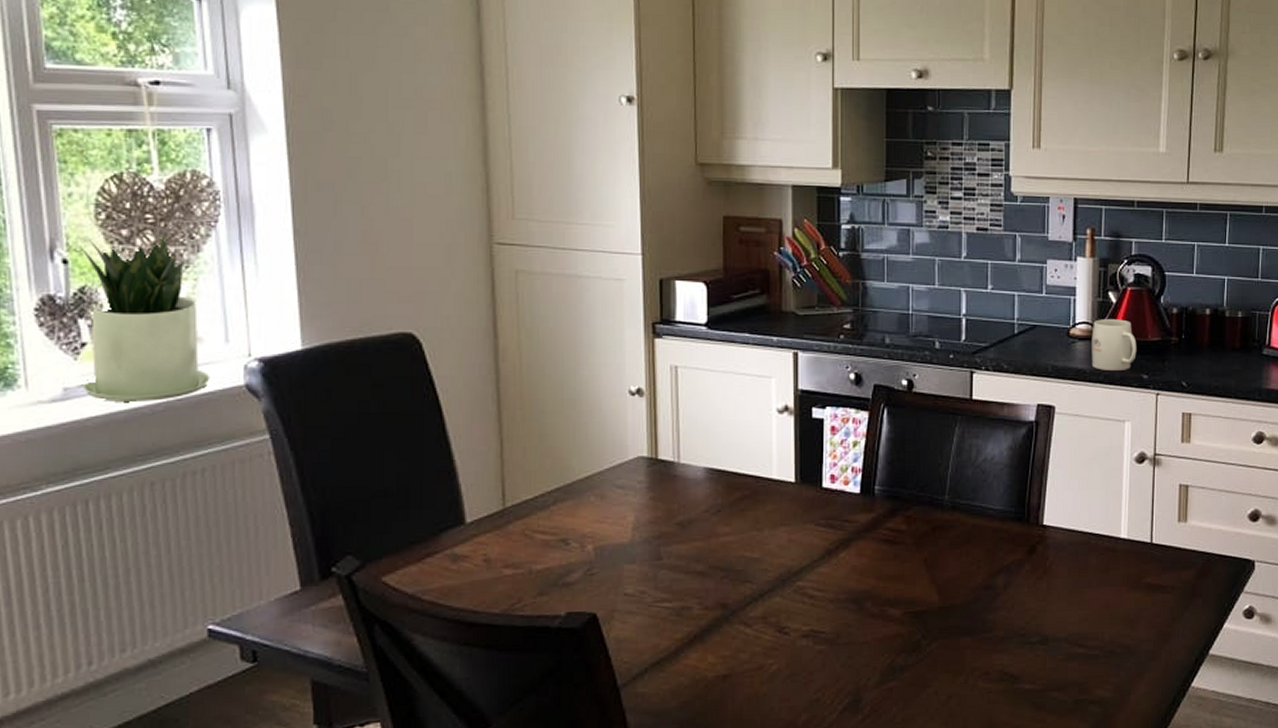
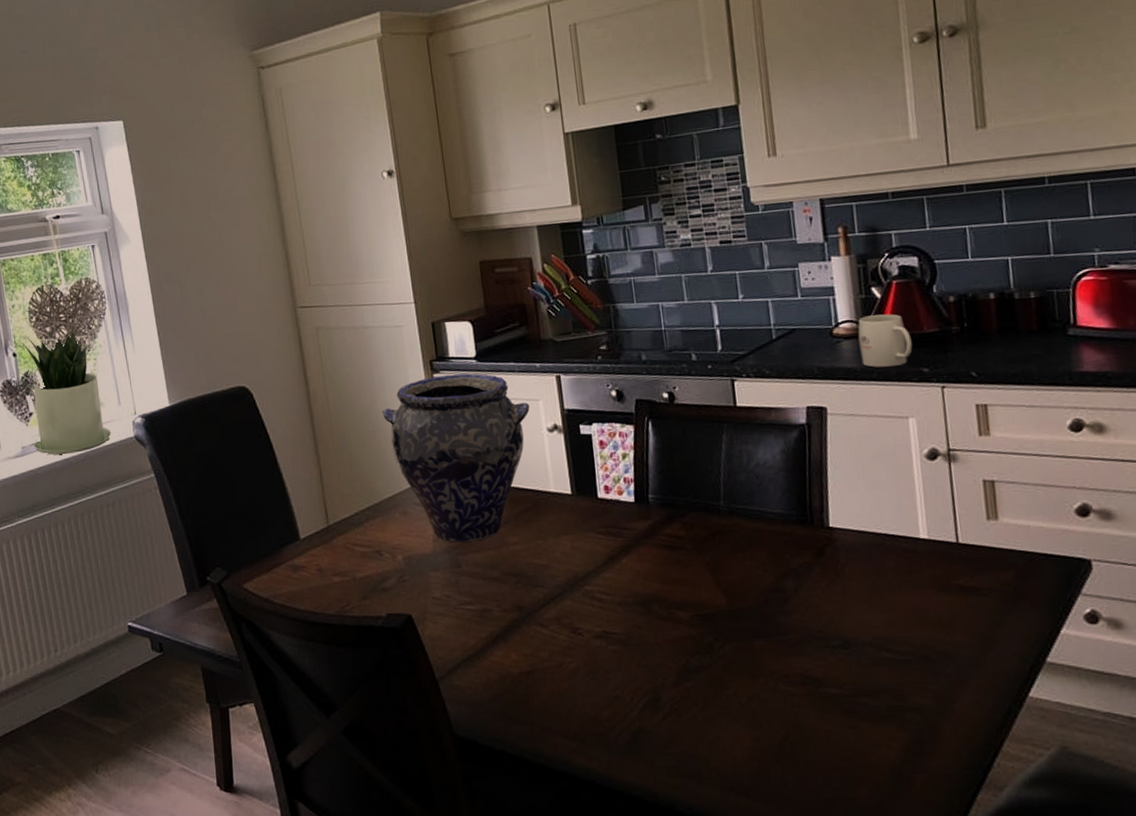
vase: none [587,340,760,532] -> present [382,373,530,543]

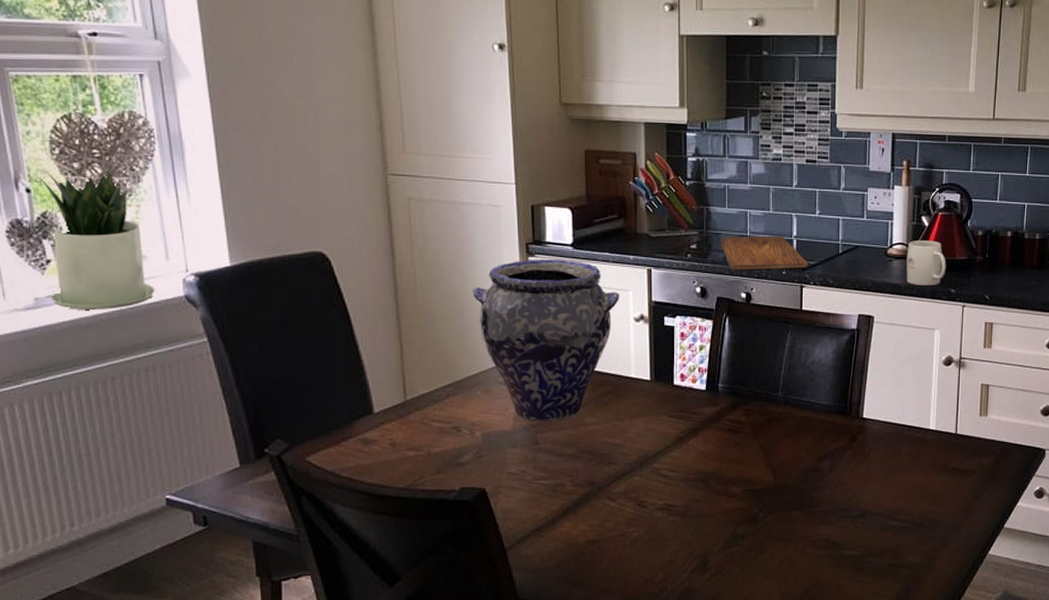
cutting board: none [633,326,738,369] -> present [721,235,809,270]

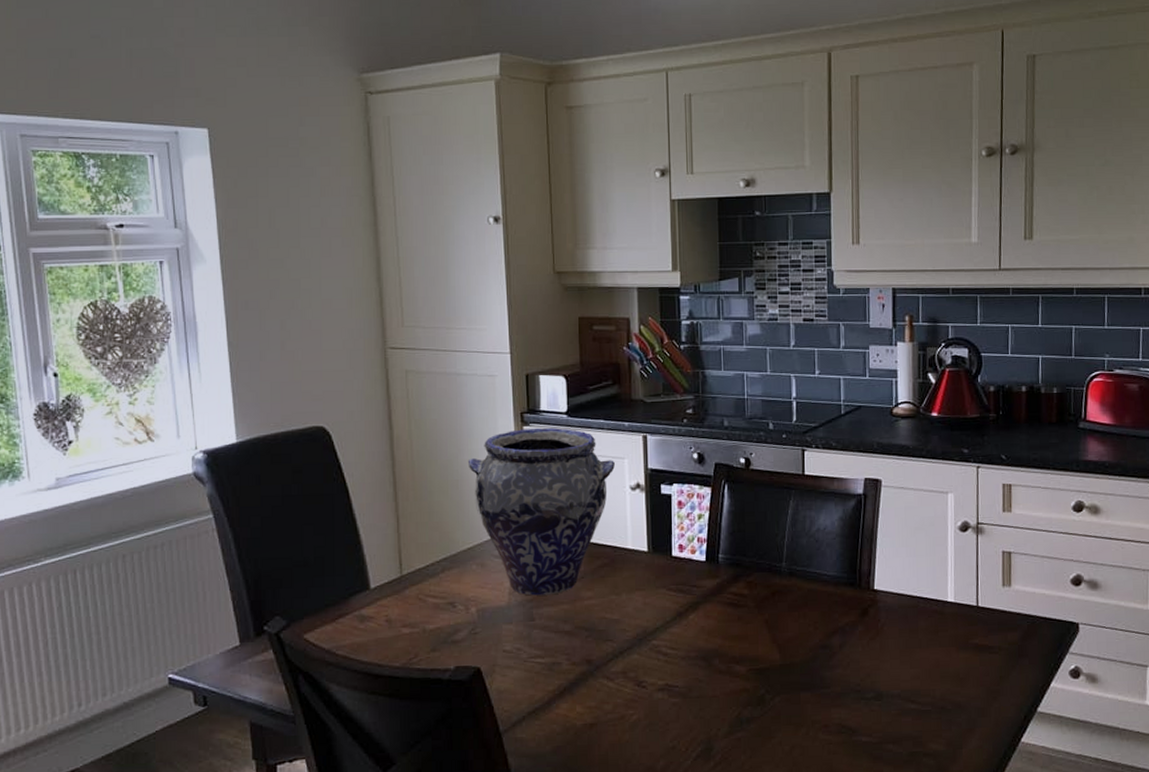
planter: present [41,167,156,310] -> none [68,350,167,489]
cutting board: present [721,235,809,270] -> none [718,397,810,435]
mug: present [906,240,946,285] -> none [913,398,957,446]

